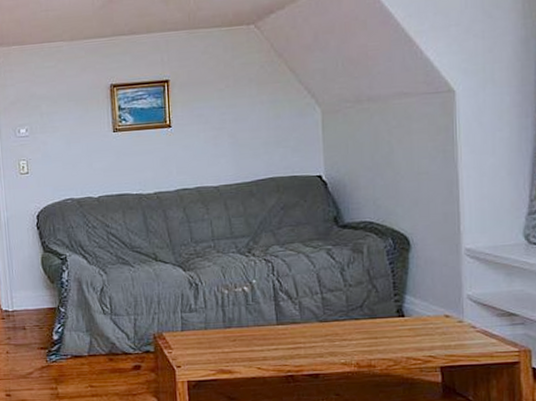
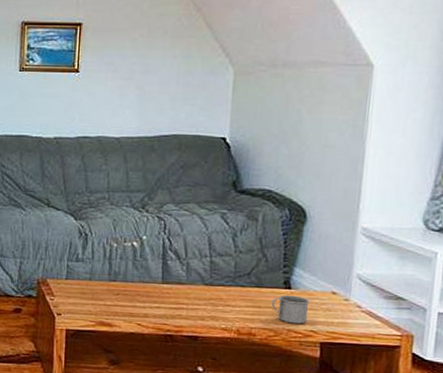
mug: none [387,322,425,351] -> present [271,294,310,324]

